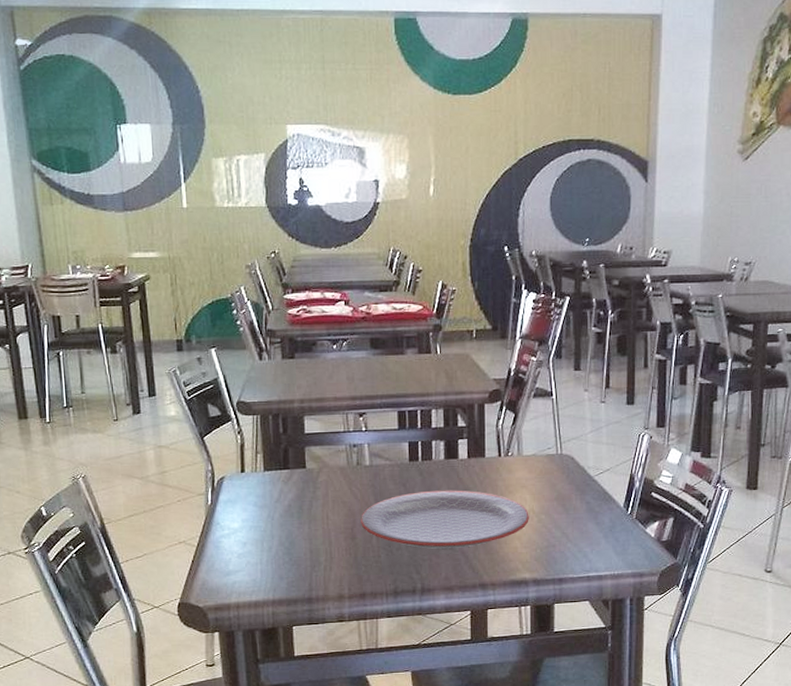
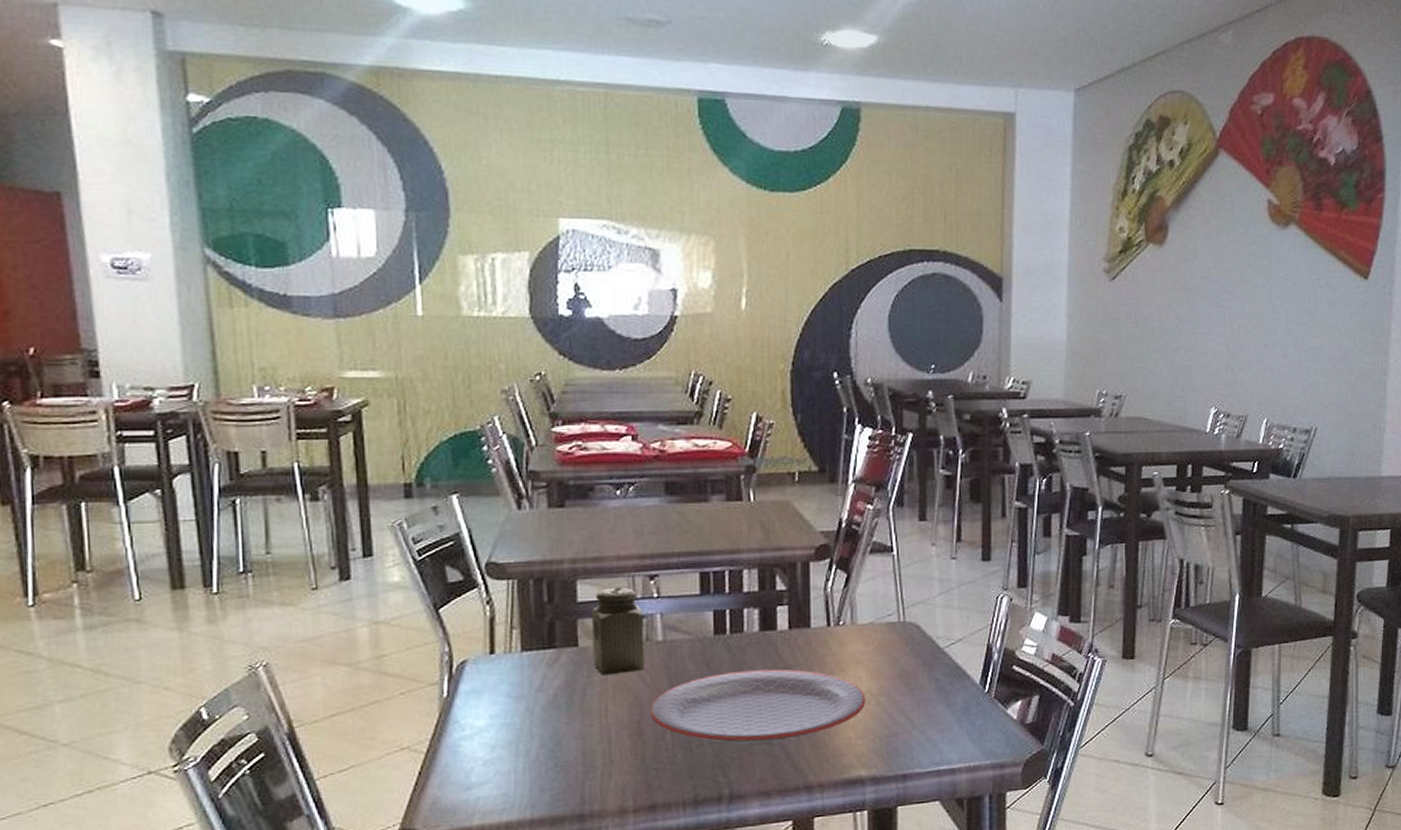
salt shaker: none [315,422,356,492] -> present [591,587,645,676]

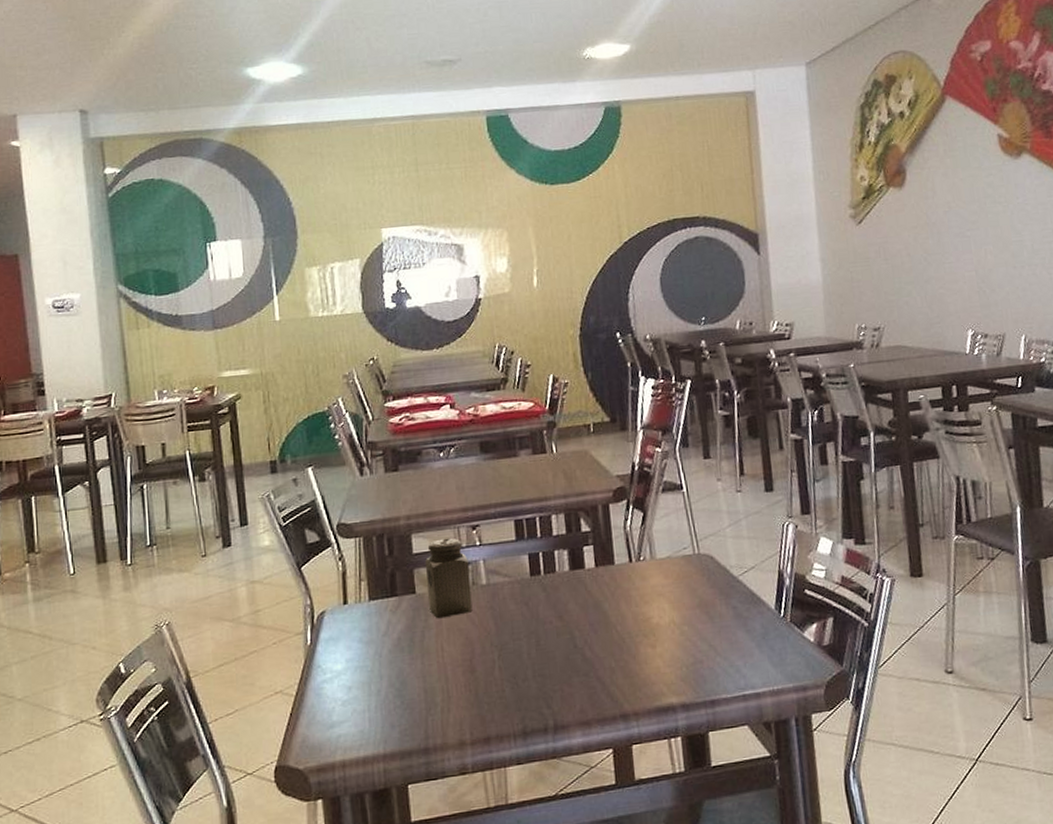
plate: present [650,669,866,744] -> none [480,604,670,677]

